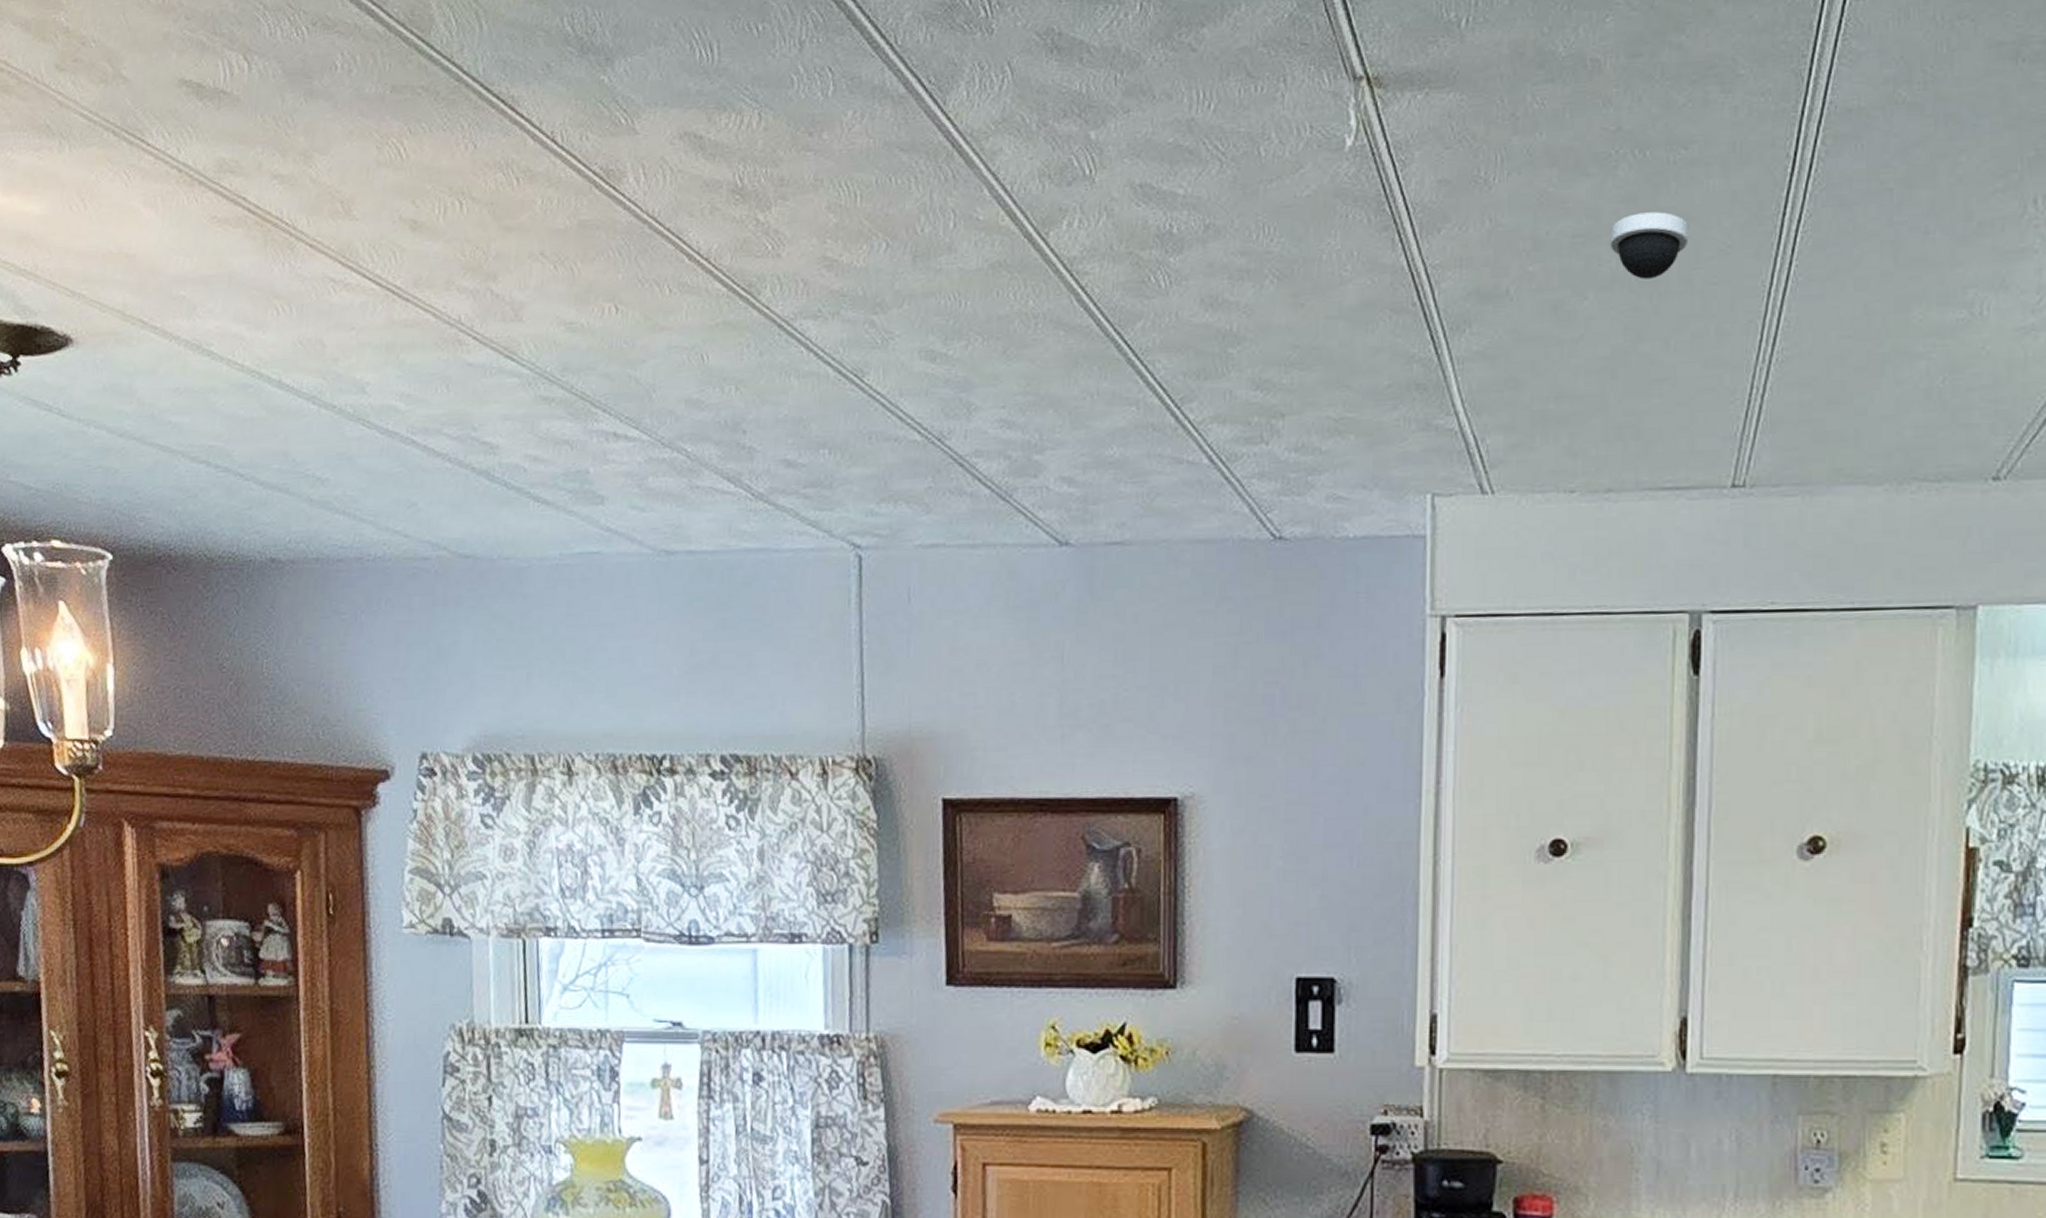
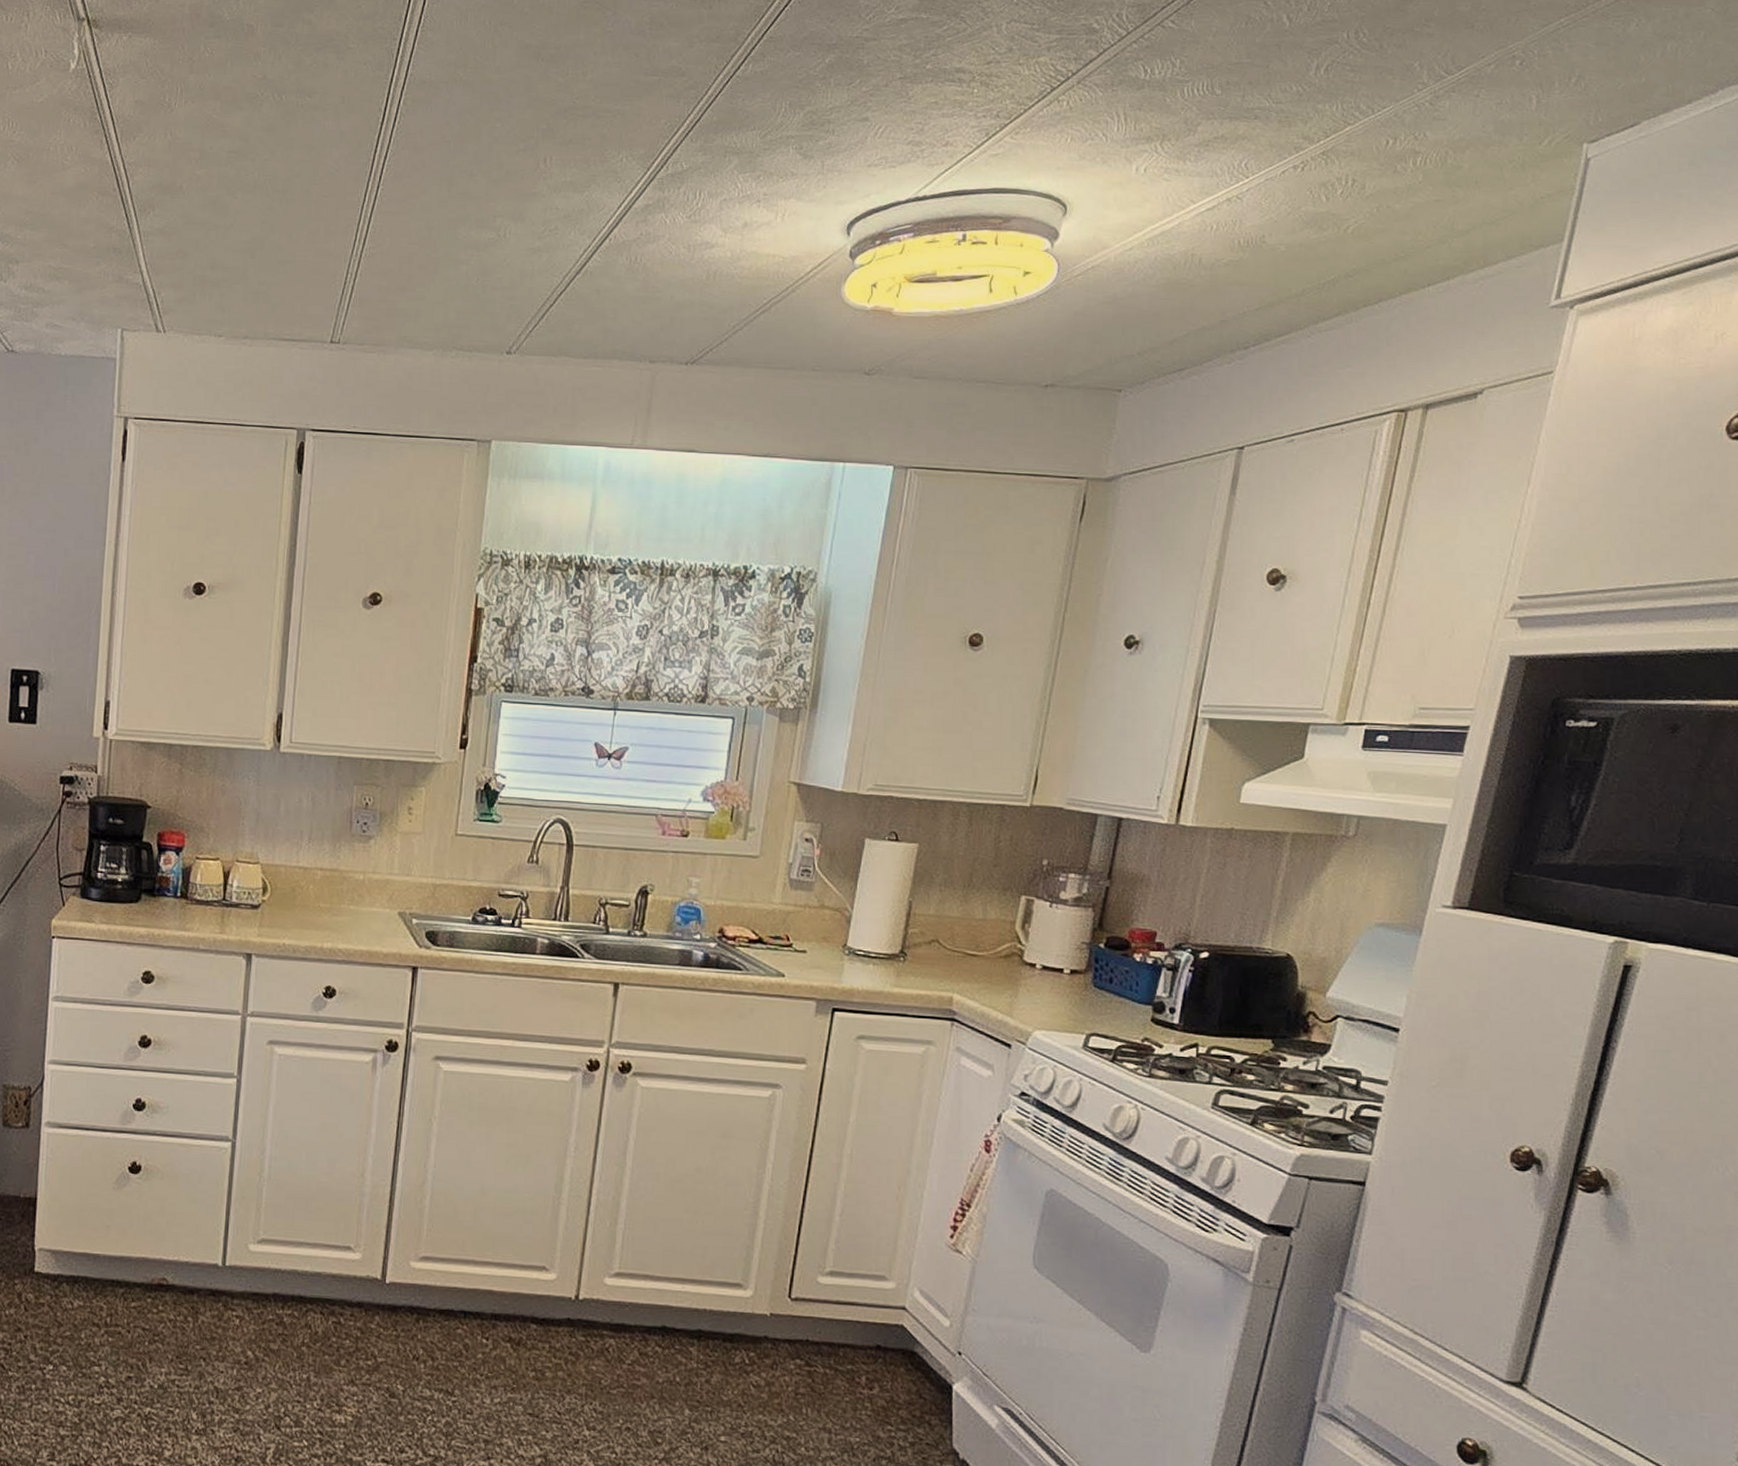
dome security camera: present [1610,212,1689,279] -> none [254,140,310,188]

